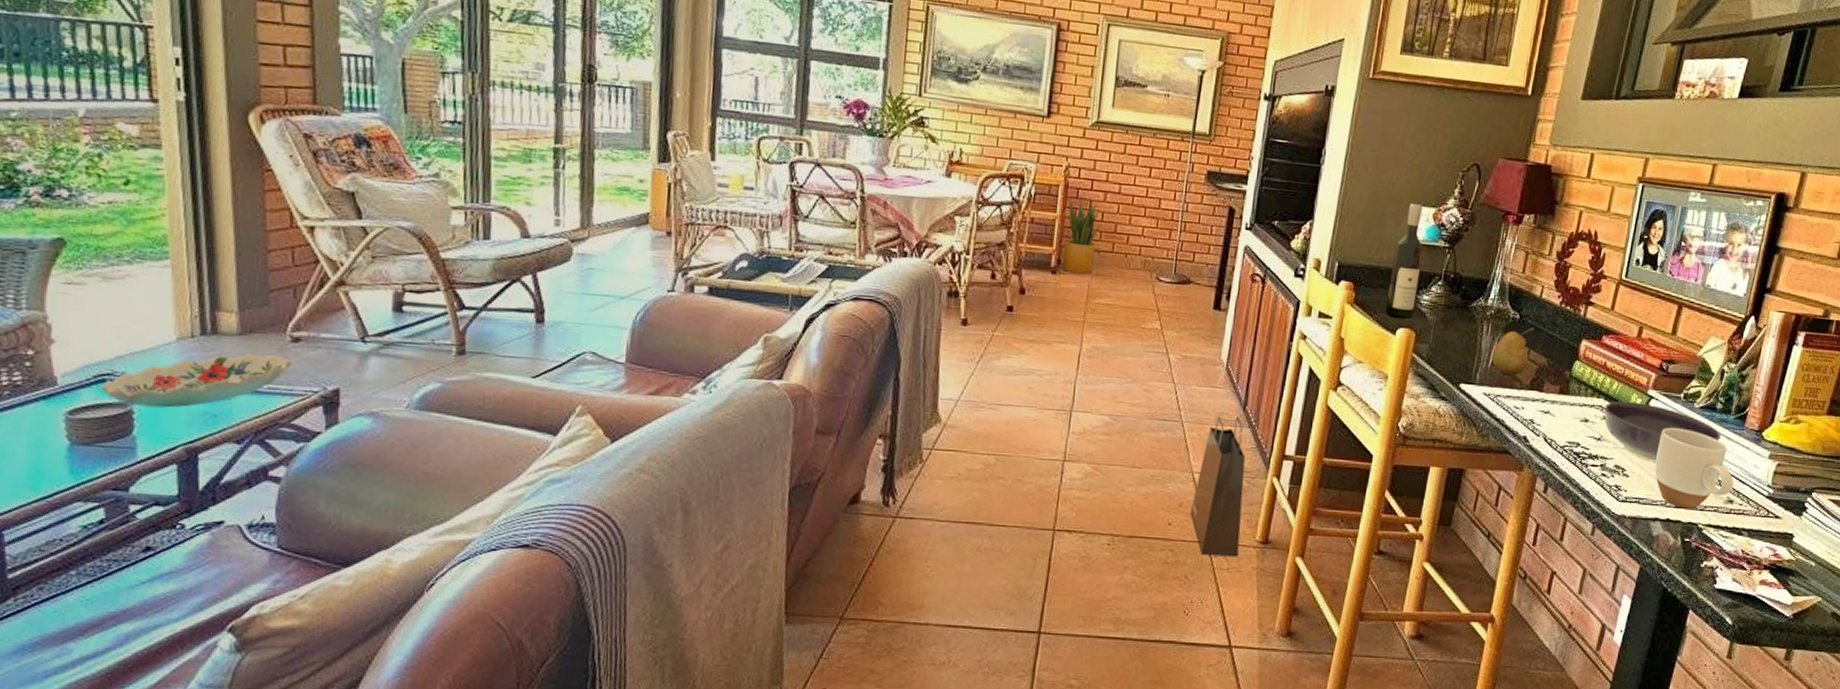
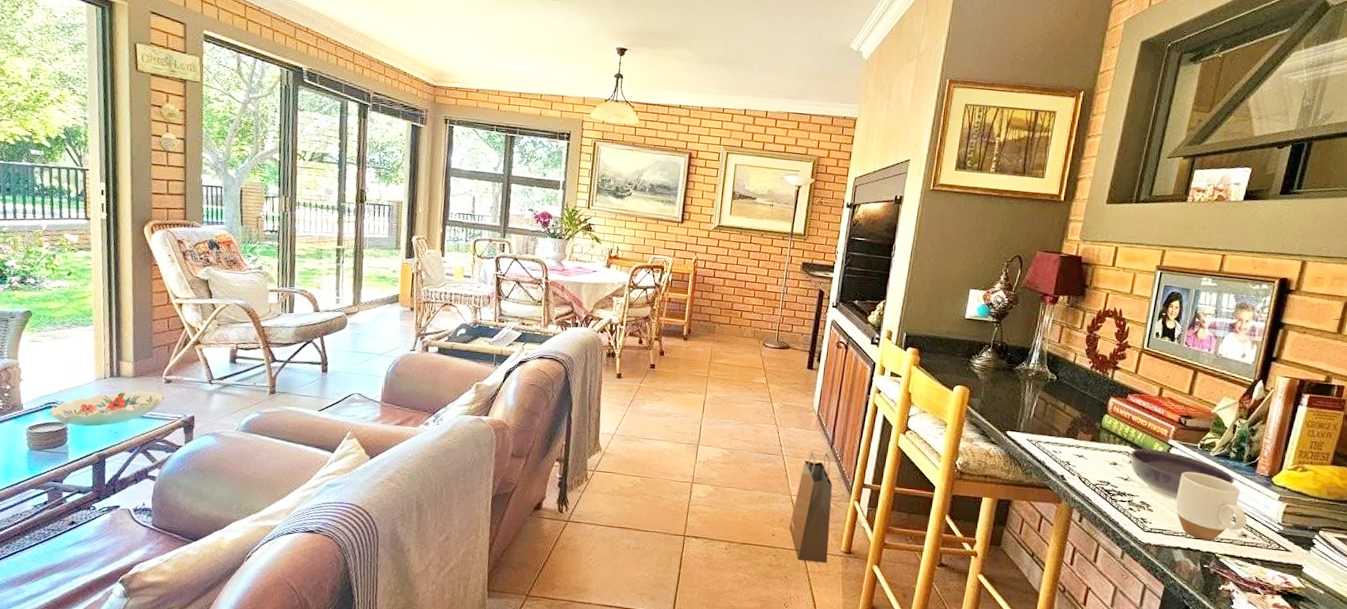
planter: present [1062,199,1101,275] -> none [692,284,721,341]
bottle: present [1384,202,1424,320] -> none [944,286,976,379]
fruit: present [1491,328,1535,376] -> none [1033,387,1069,426]

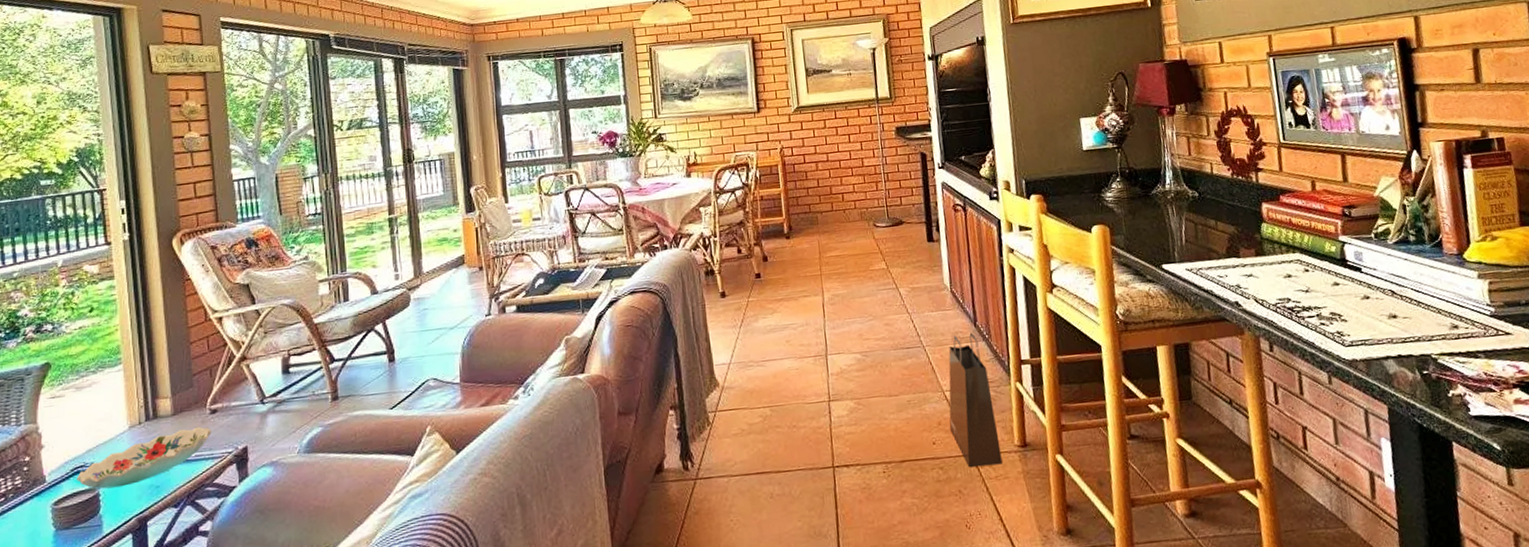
bowl: present [1130,448,1234,501] -> none [1302,249,1424,304]
mug: present [1176,471,1247,541] -> none [1363,266,1453,343]

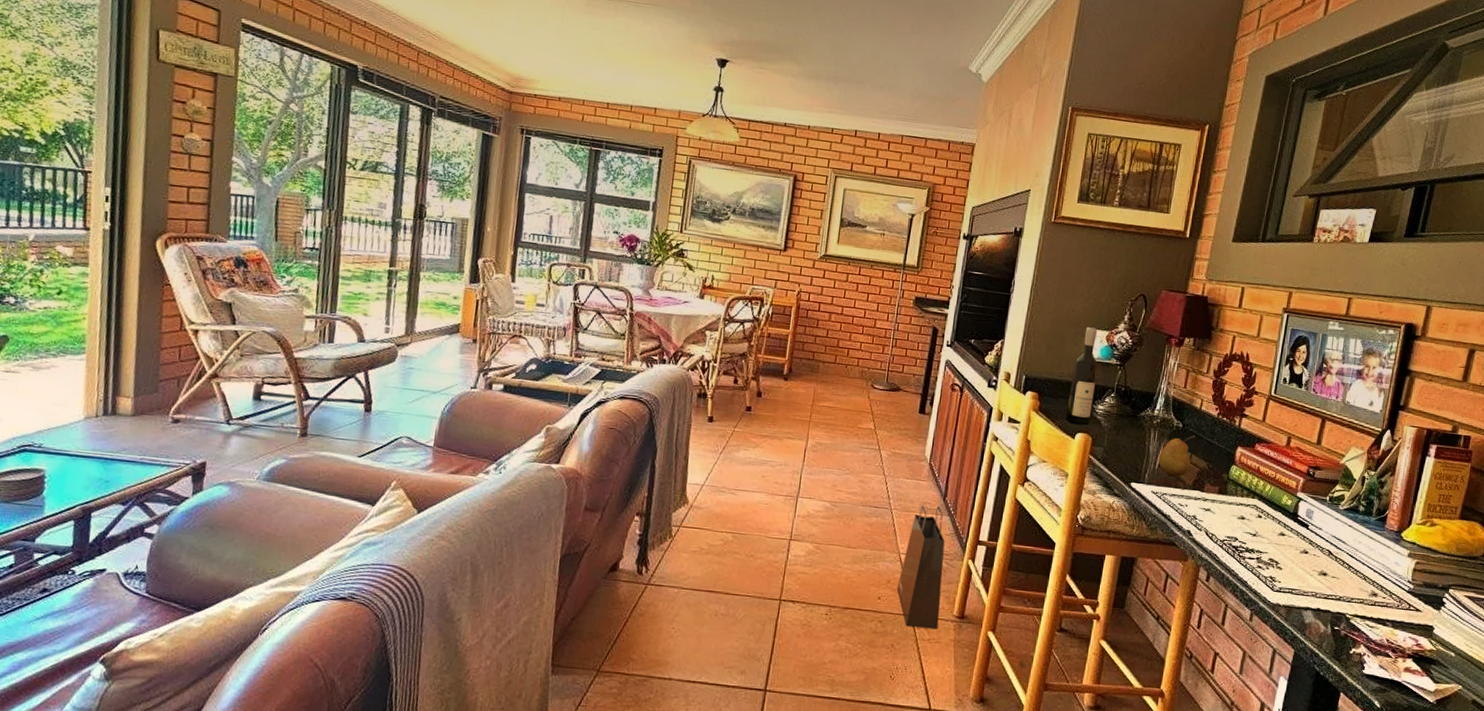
decorative bowl: present [77,426,212,489] -> none [22,431,171,474]
bottle: none [1070,116,1103,219] -> present [1065,326,1098,426]
fruit: none [1182,202,1219,250] -> present [1158,435,1196,477]

